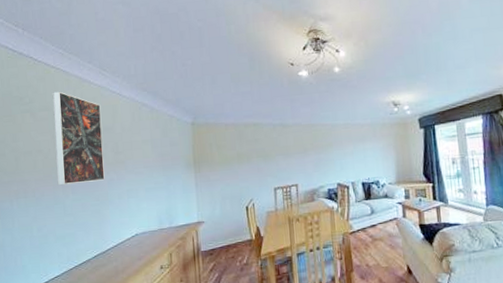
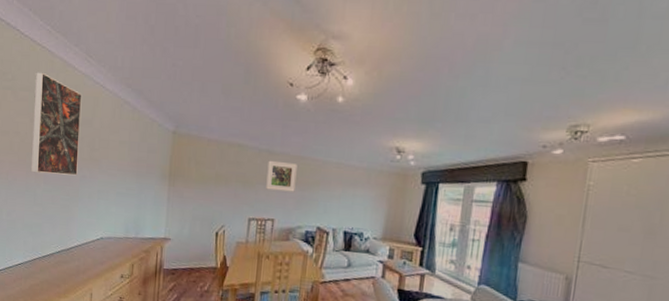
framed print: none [283,131,312,159] -> present [266,160,297,192]

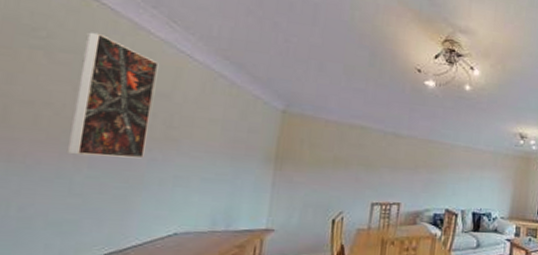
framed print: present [266,160,297,192] -> none [391,143,425,175]

